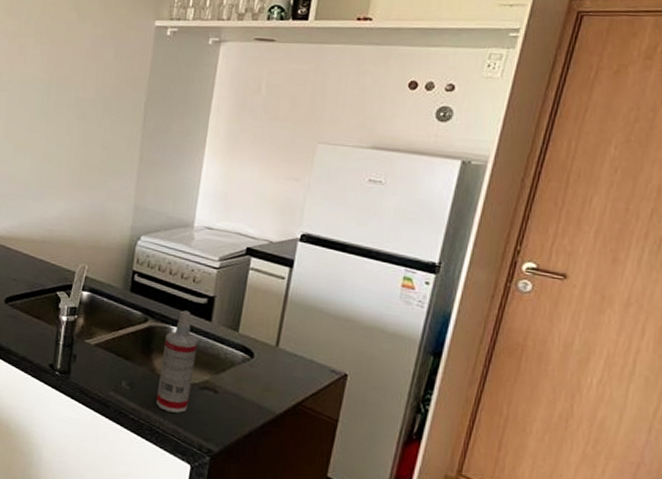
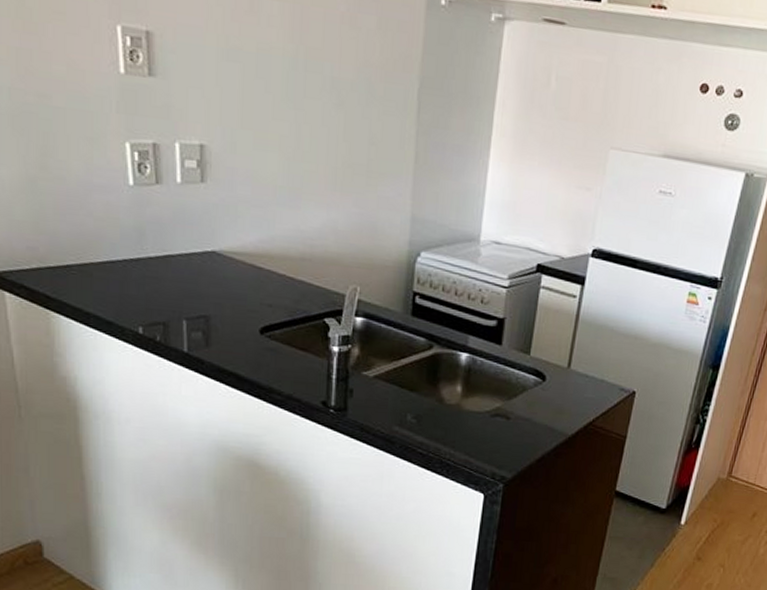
spray bottle: present [156,310,198,414] -> none [446,334,488,443]

